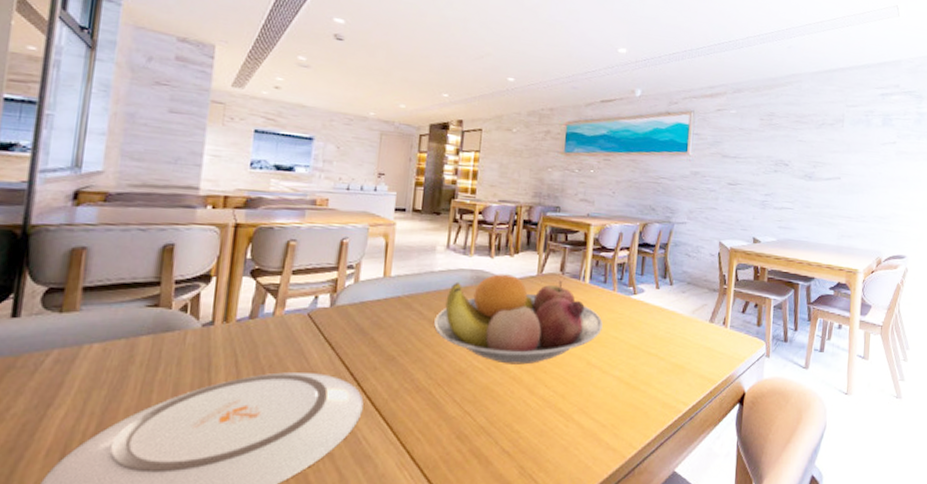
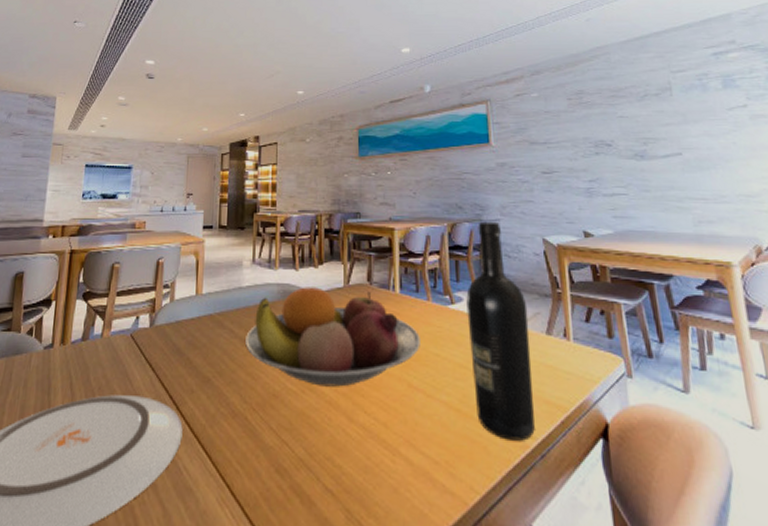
wine bottle: none [643,223,698,407] -> present [466,221,535,441]

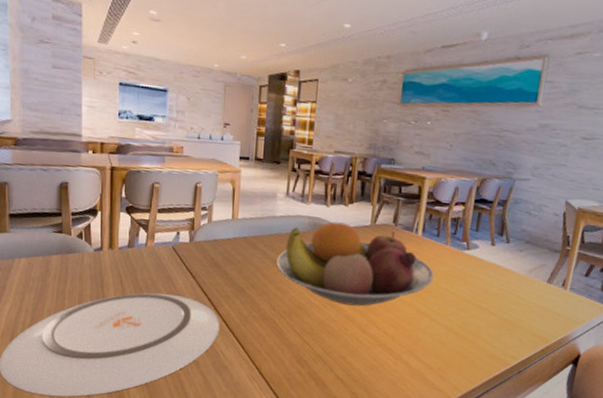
wine bottle: present [466,221,535,441] -> none [471,179,536,360]

